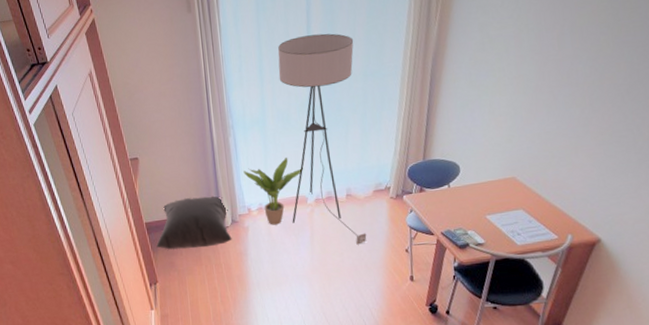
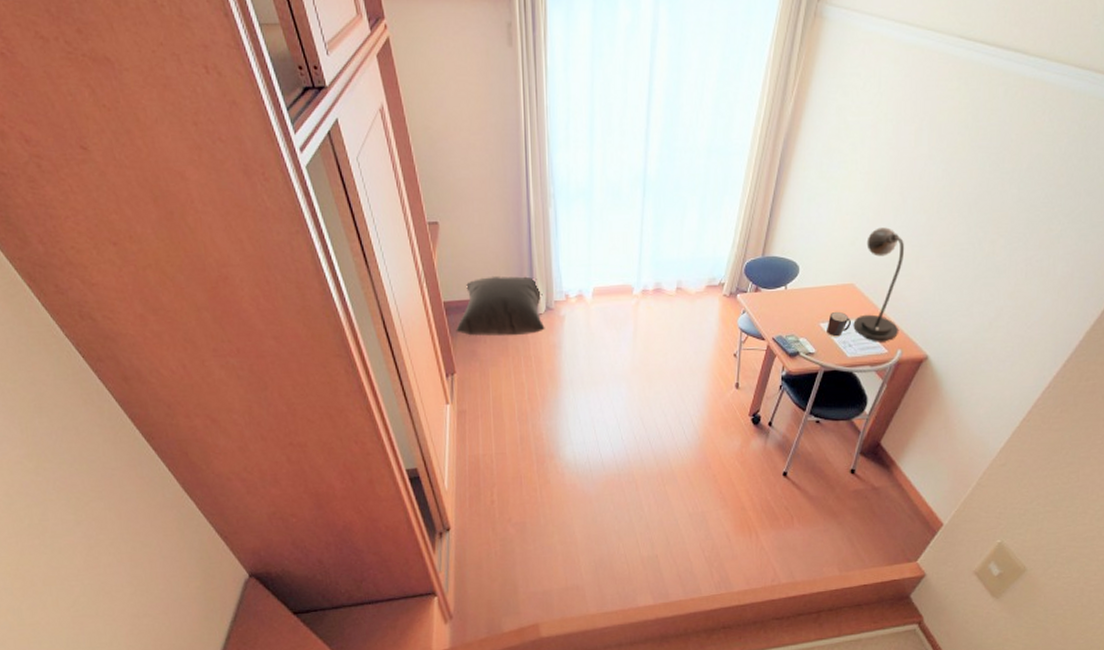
potted plant: present [243,158,304,225] -> none [563,239,632,316]
floor lamp: present [277,33,367,245] -> none [612,94,700,345]
mug: none [493,203,517,228] -> present [827,311,851,337]
desk lamp: none [519,123,566,229] -> present [853,227,905,342]

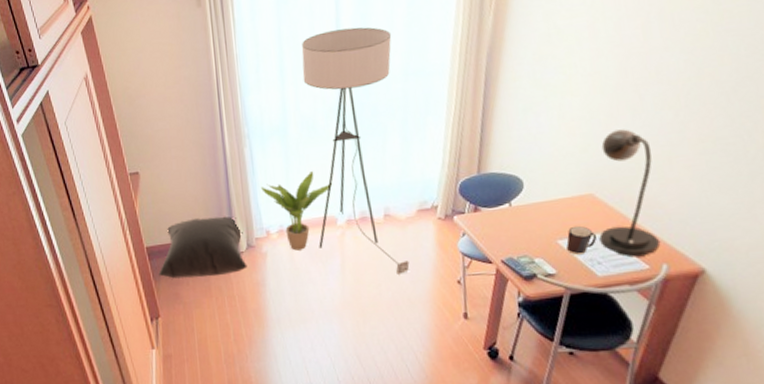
potted plant: none [563,239,632,316] -> present [261,171,333,251]
floor lamp: none [612,94,700,345] -> present [301,27,410,275]

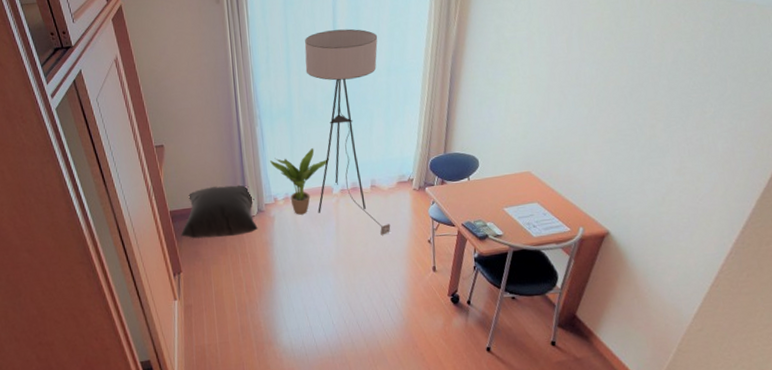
mug: present [566,225,597,255] -> none [510,196,532,220]
desk lamp: present [599,129,660,257] -> none [534,121,578,222]

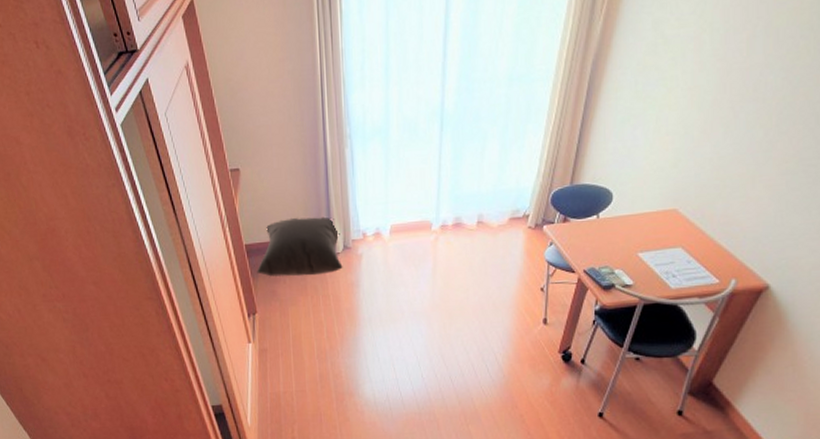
potted plant: present [270,148,330,215] -> none [360,175,430,254]
floor lamp: present [304,29,391,235] -> none [407,26,500,280]

